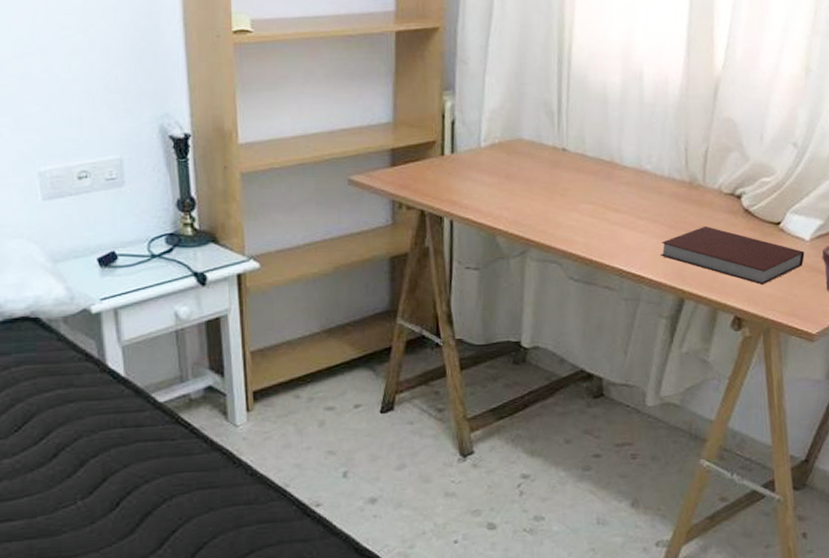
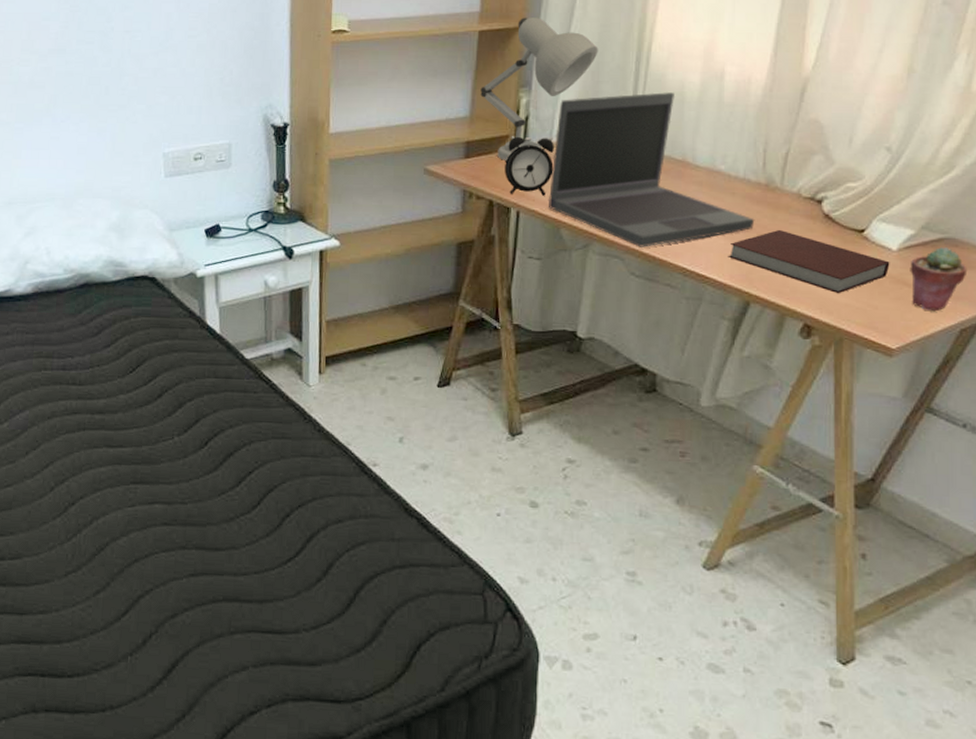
desk lamp: none [402,17,520,168] -> present [480,18,598,161]
alarm clock: none [434,142,485,203] -> present [505,136,554,196]
laptop: none [481,94,683,251] -> present [548,92,755,247]

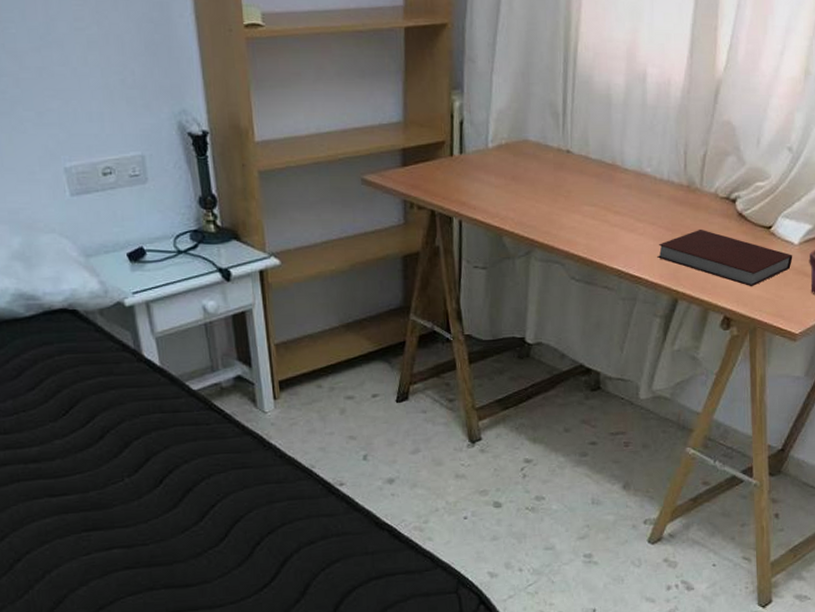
desk lamp: present [480,18,598,161] -> none [412,13,527,168]
alarm clock: present [505,136,554,196] -> none [443,142,492,204]
laptop: present [548,92,755,247] -> none [488,95,679,252]

